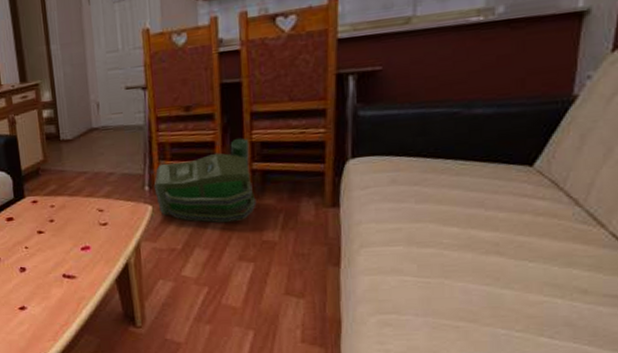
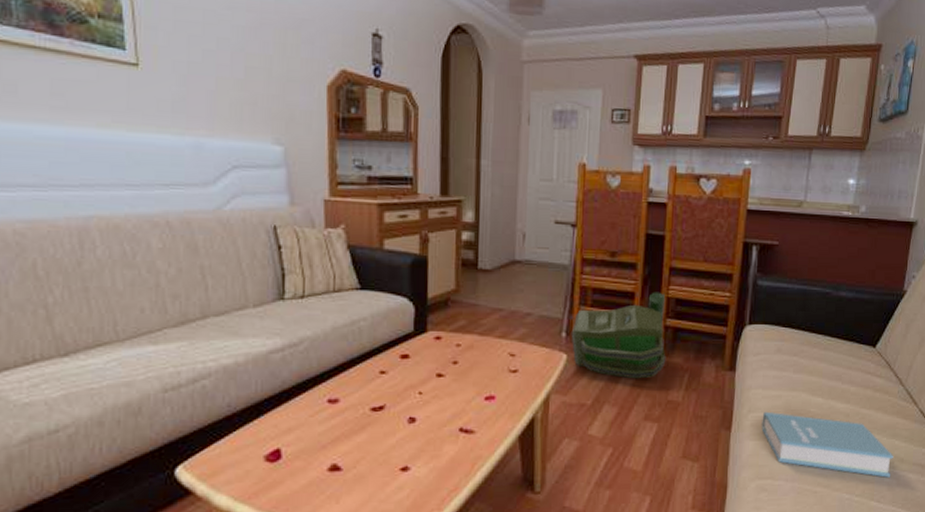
book: none [378,245,571,311] -> present [761,411,893,478]

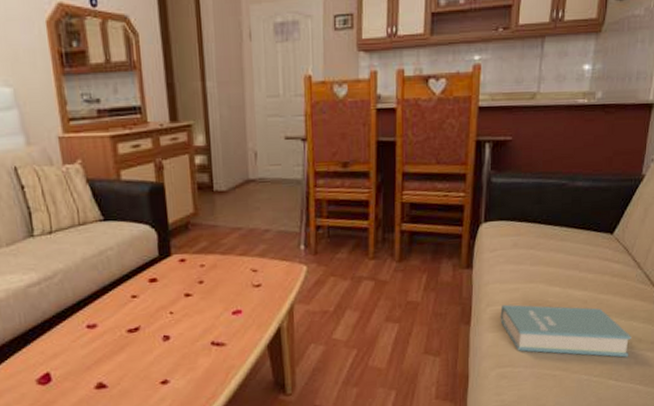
backpack: present [571,292,666,379] -> none [309,198,404,284]

